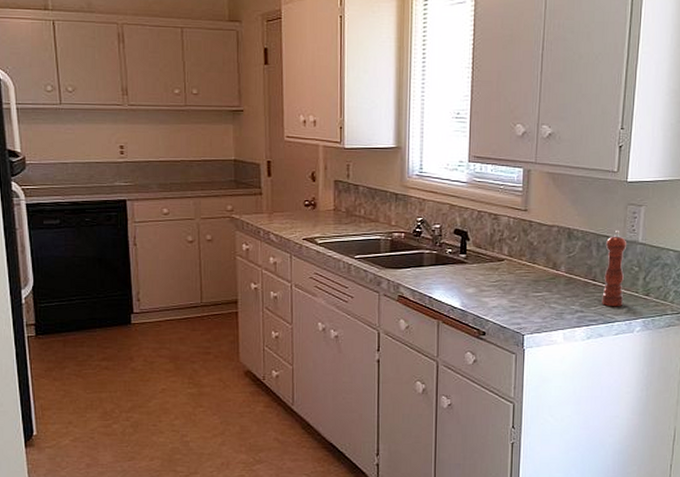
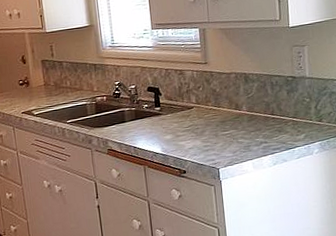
pepper mill: present [602,231,627,307] -> none [278,70,300,135]

